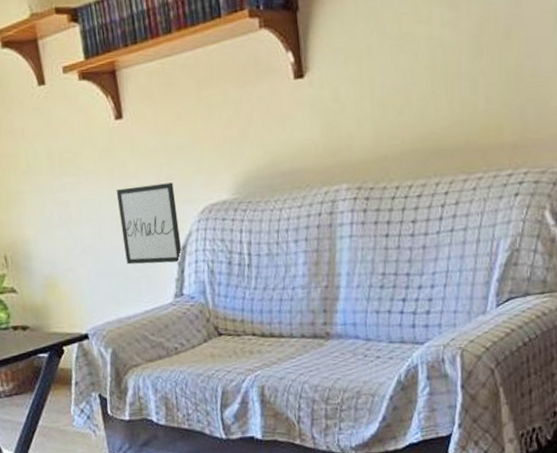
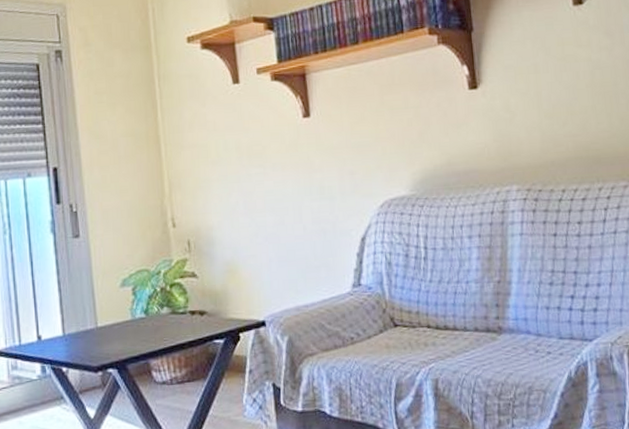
wall art: present [116,182,181,265] -> none [300,177,360,254]

